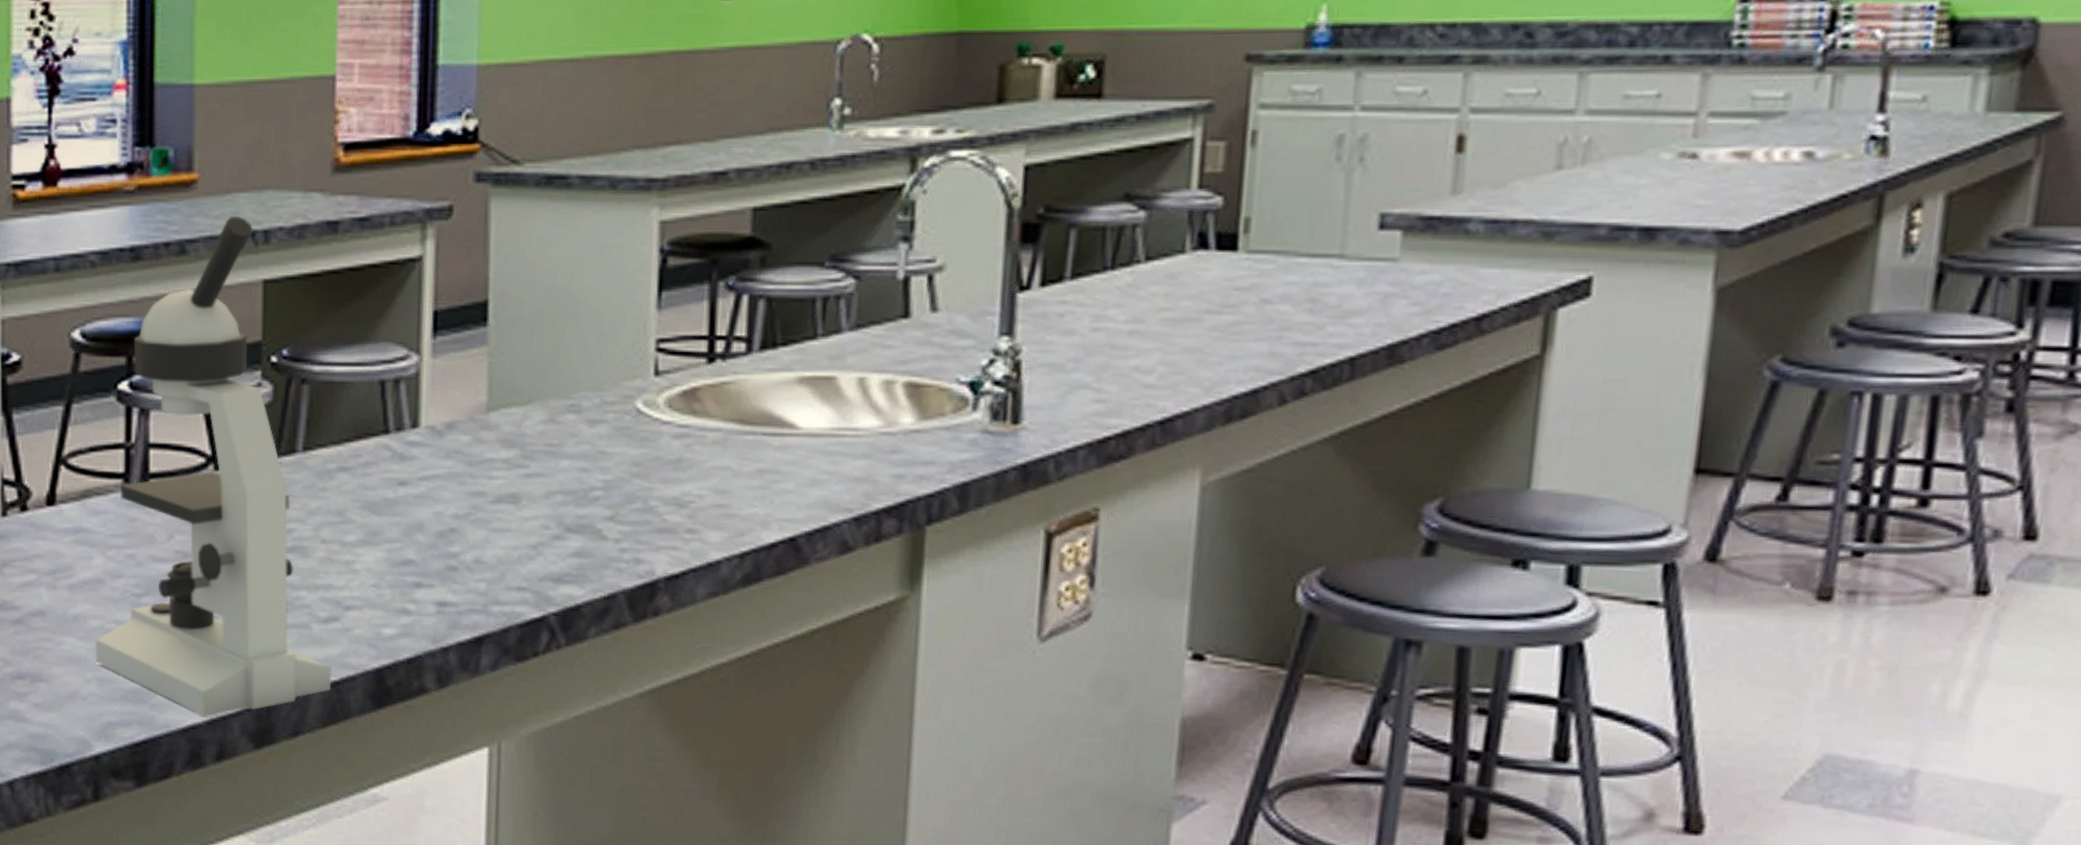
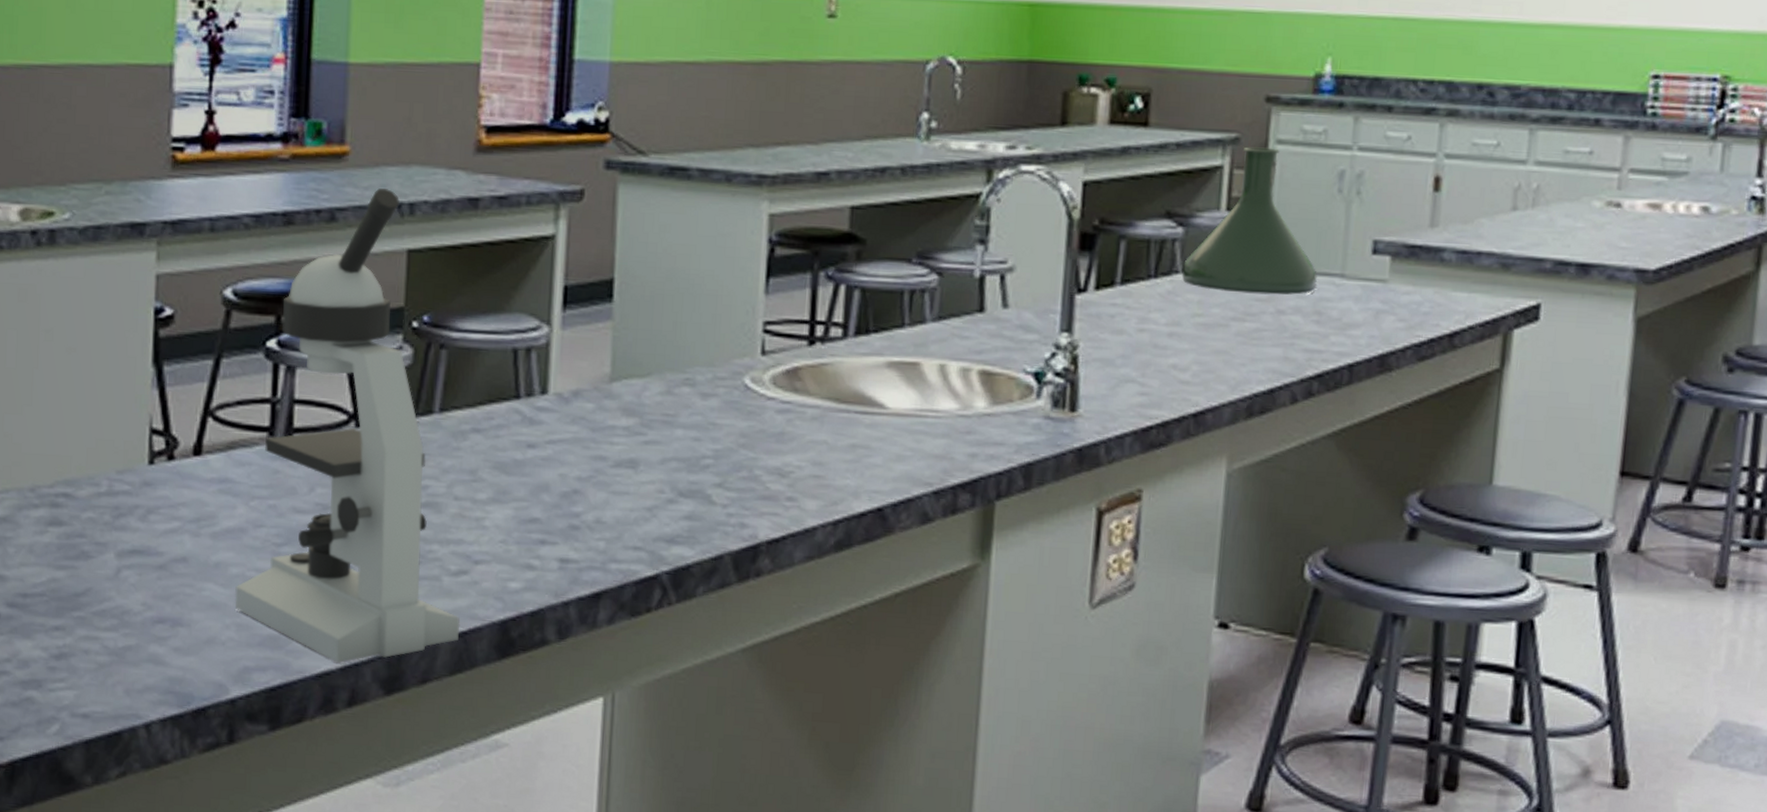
flask: none [1144,114,1310,282] -> present [1181,147,1317,295]

